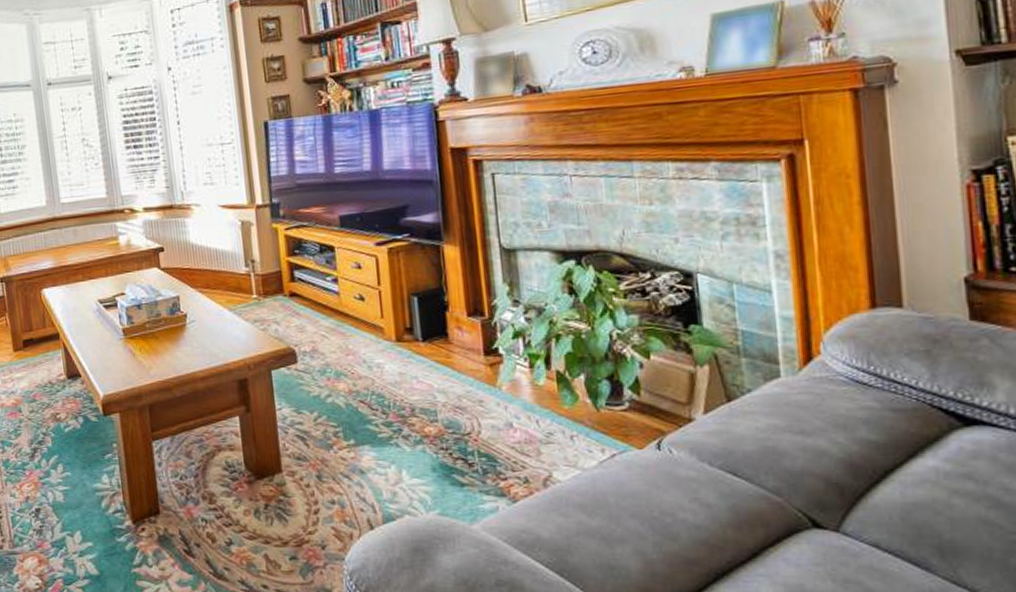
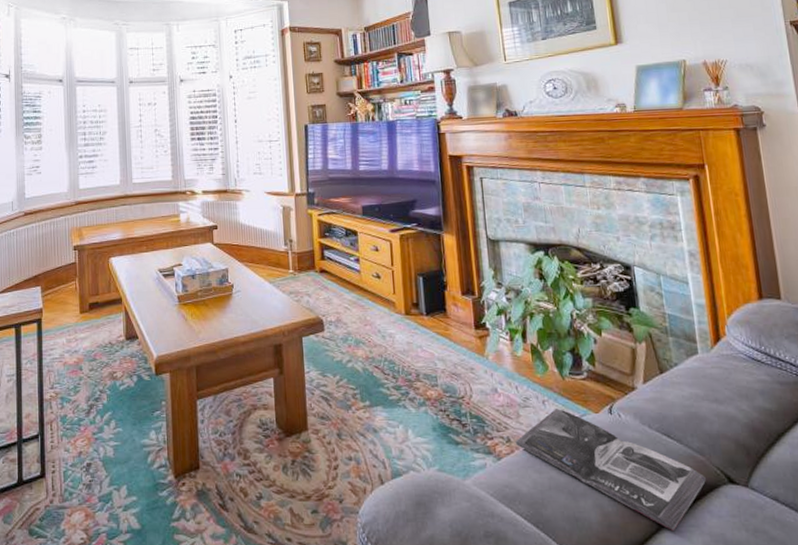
magazine: none [534,445,782,582] -> present [515,409,706,532]

